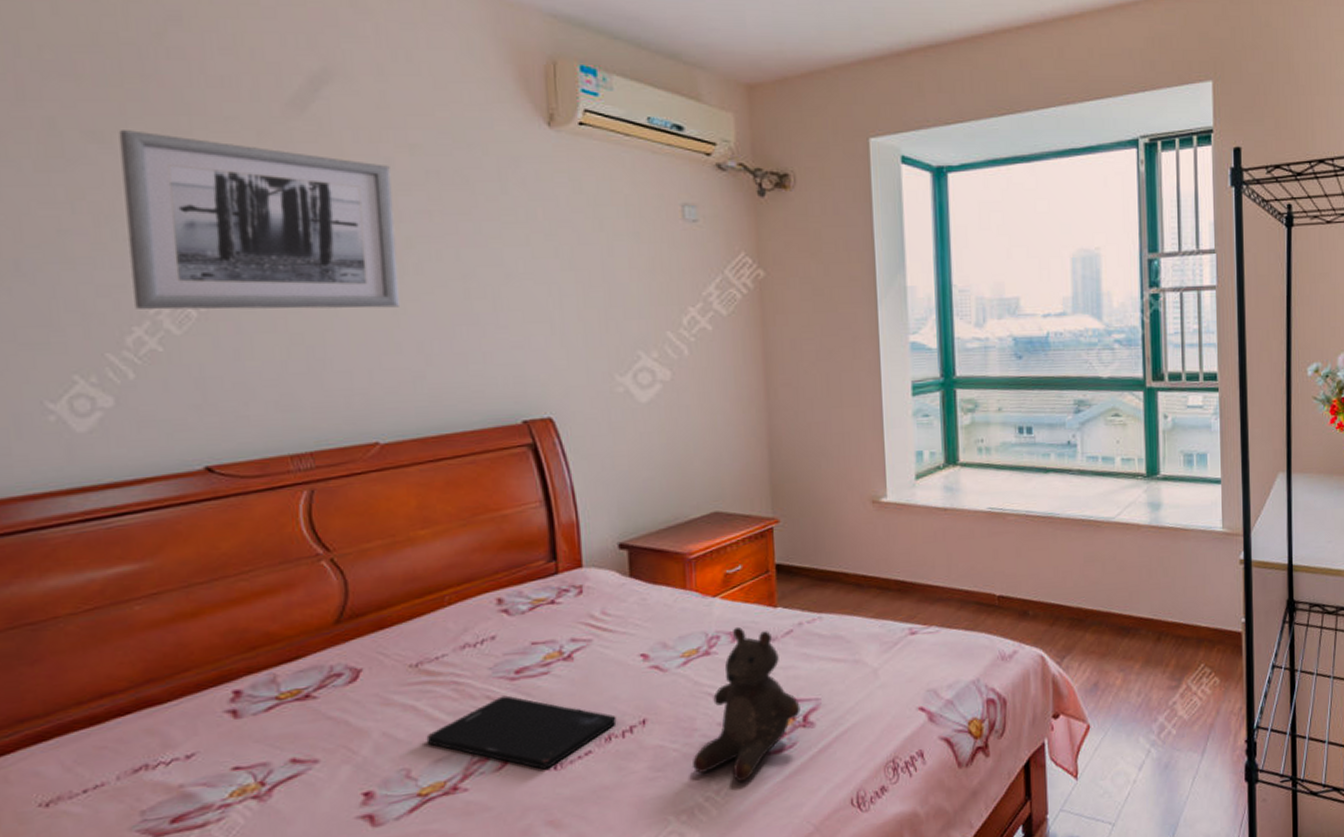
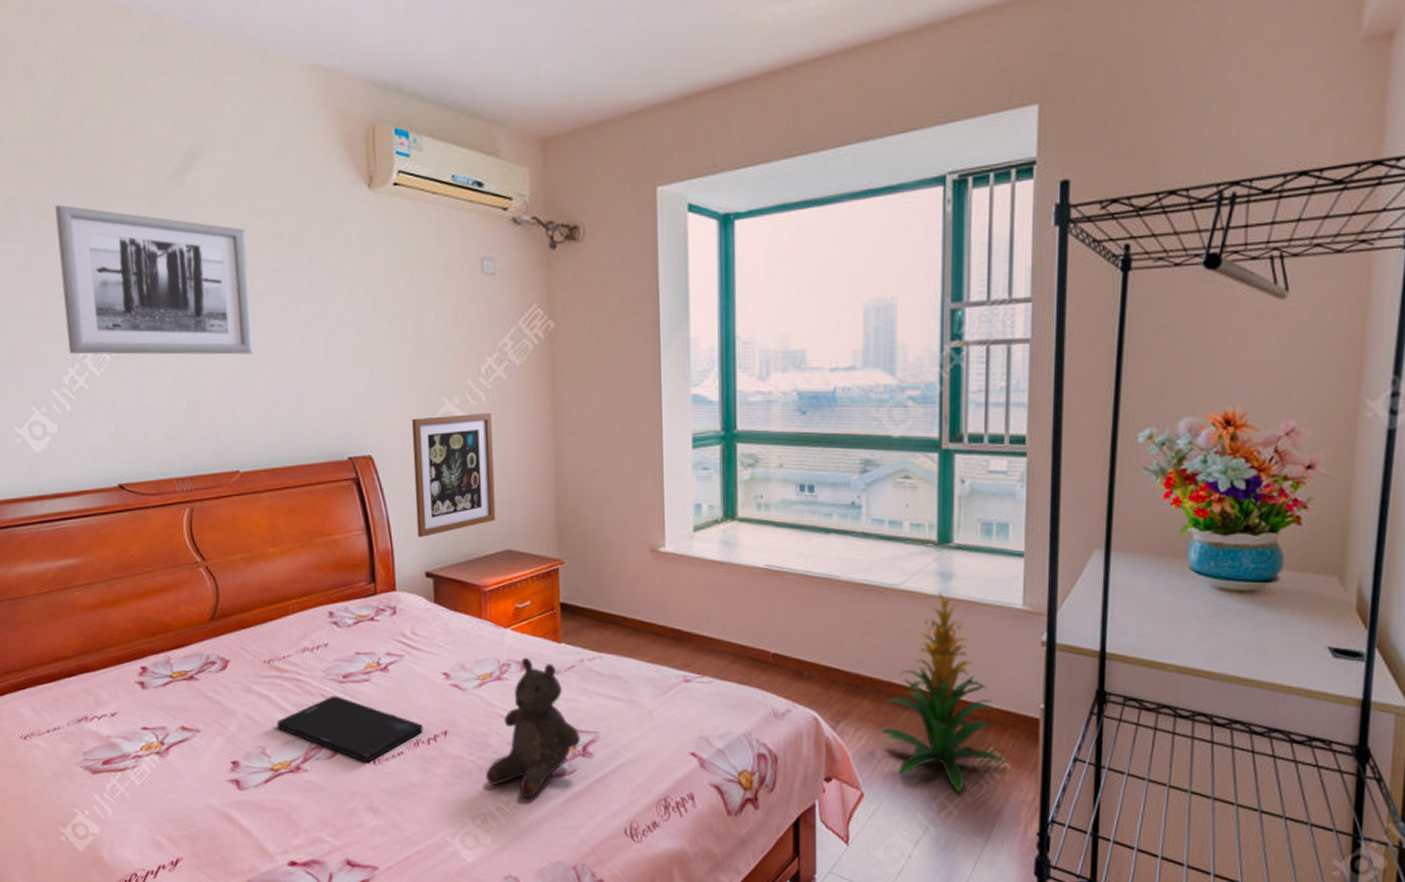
wall art: none [601,366,702,505] -> present [412,412,496,537]
indoor plant: none [1102,523,1216,712] -> present [880,593,1007,793]

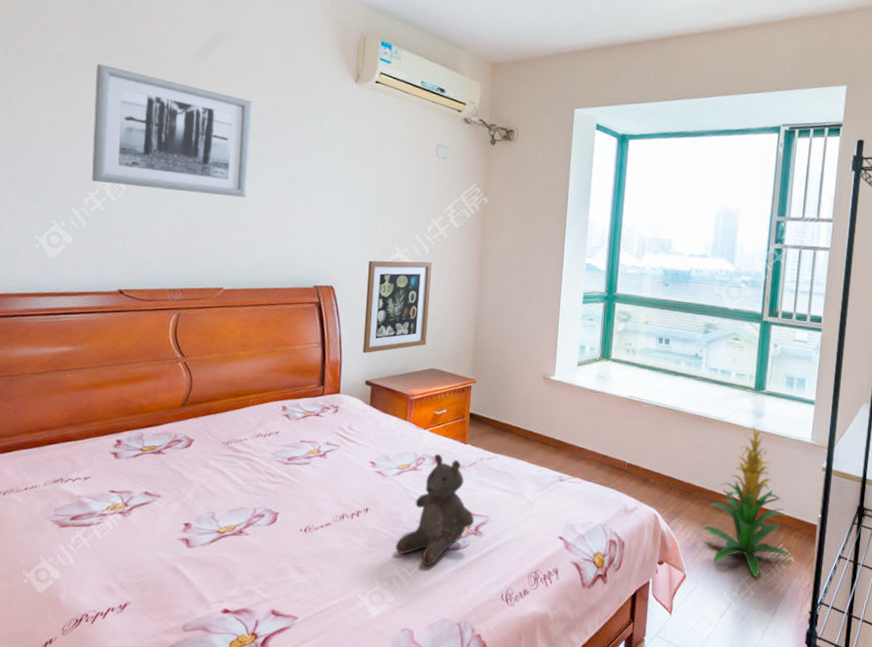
smartphone: present [276,695,423,763] -> none [227,474,349,531]

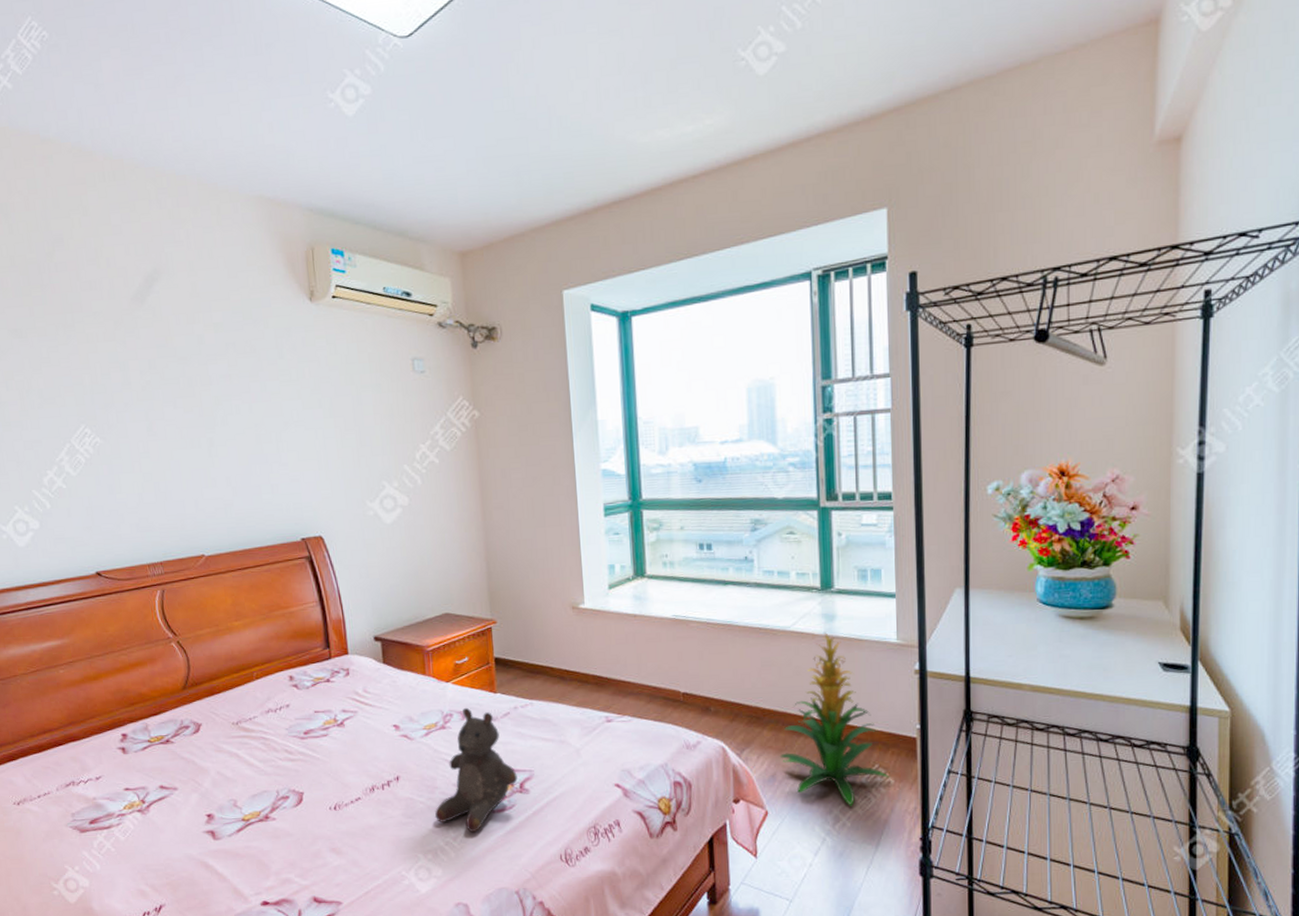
wall art: present [92,64,252,198] -> none [30,326,213,458]
wall art: present [362,260,432,353] -> none [357,493,435,606]

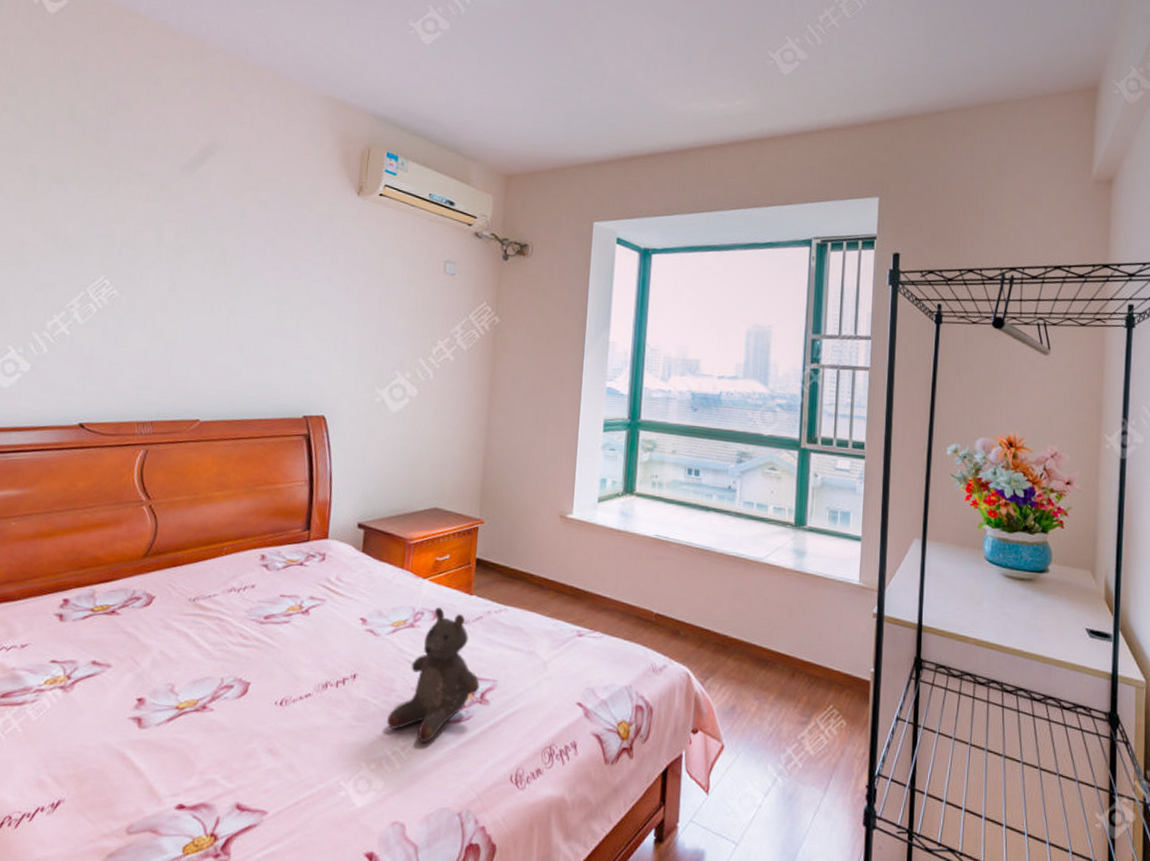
indoor plant: present [779,633,890,806] -> none [741,568,843,747]

